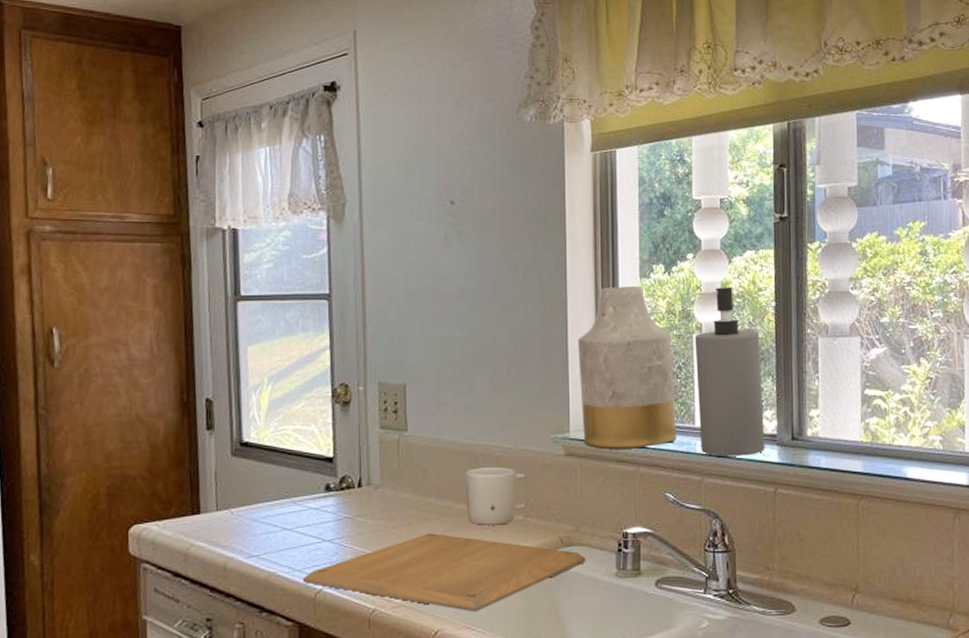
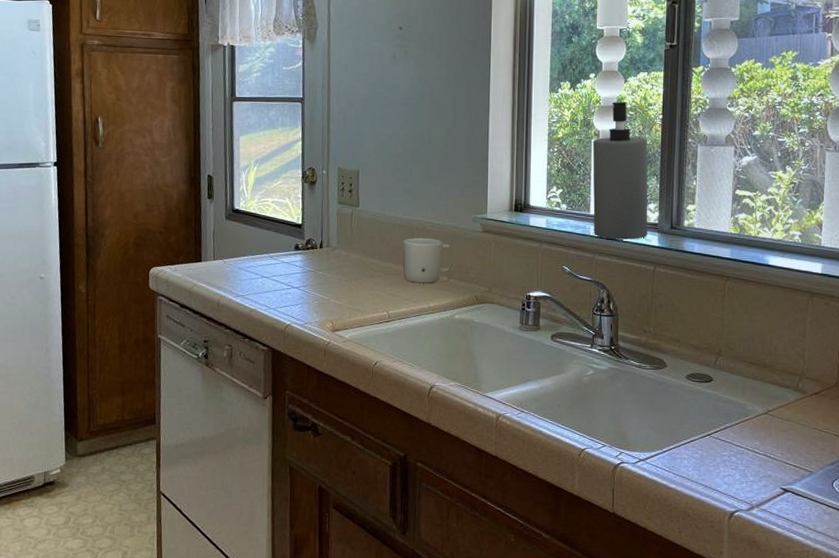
chopping board: present [303,533,586,613] -> none [276,286,496,350]
vase: present [578,285,677,449] -> none [496,98,575,230]

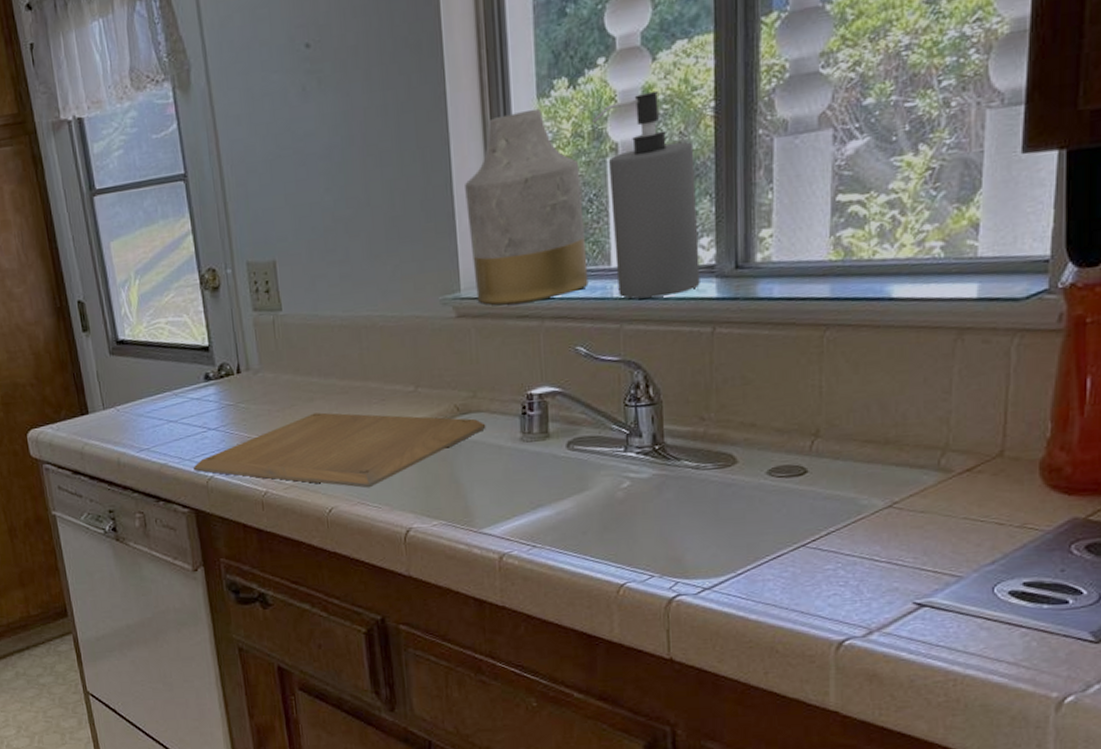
chopping board: none [276,286,496,350] -> present [194,412,486,489]
mug: present [403,237,455,284] -> none [348,337,422,401]
vase: none [496,98,575,230] -> present [465,108,589,306]

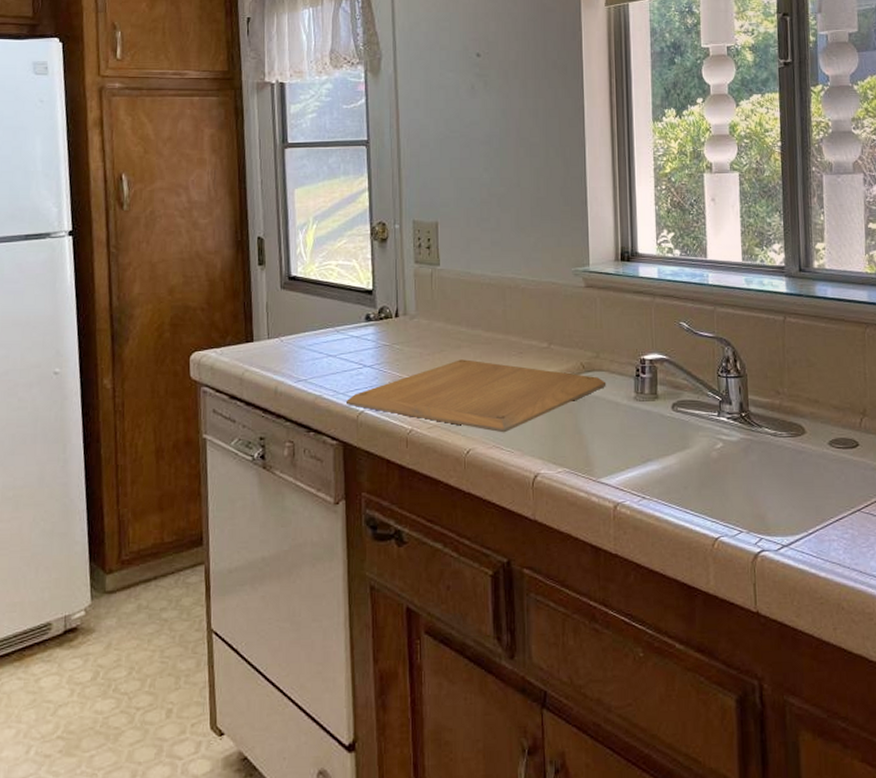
vase: present [465,108,589,306] -> none [596,128,690,281]
soap dispenser: present [592,90,700,300] -> none [693,128,774,288]

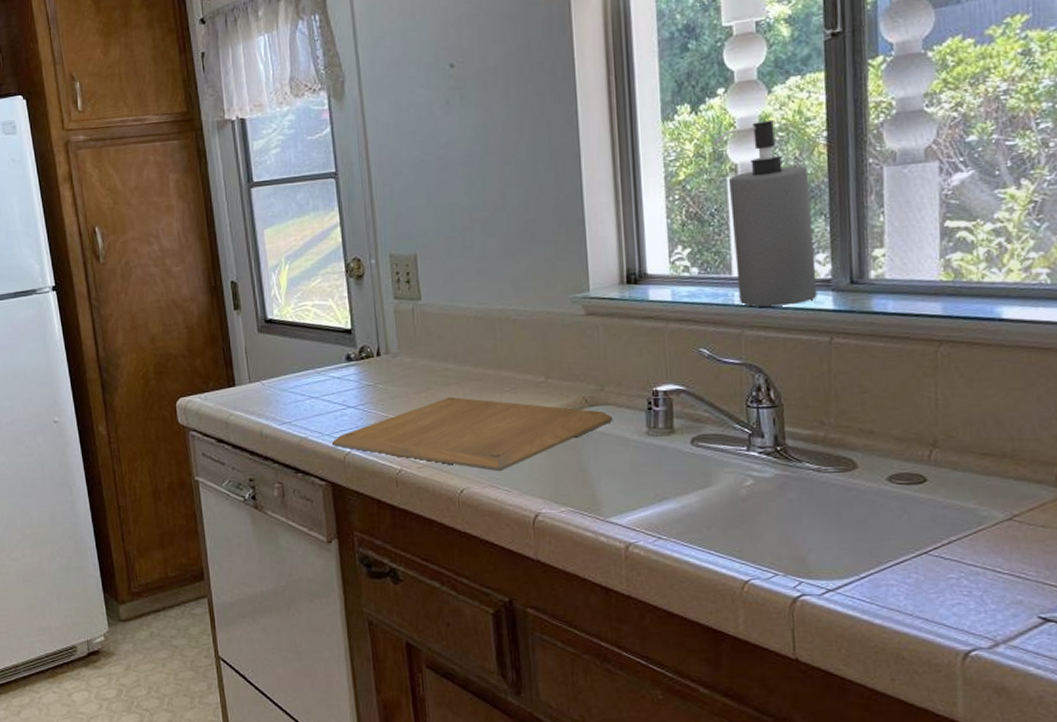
soap dispenser: none [693,128,774,288] -> present [713,119,817,308]

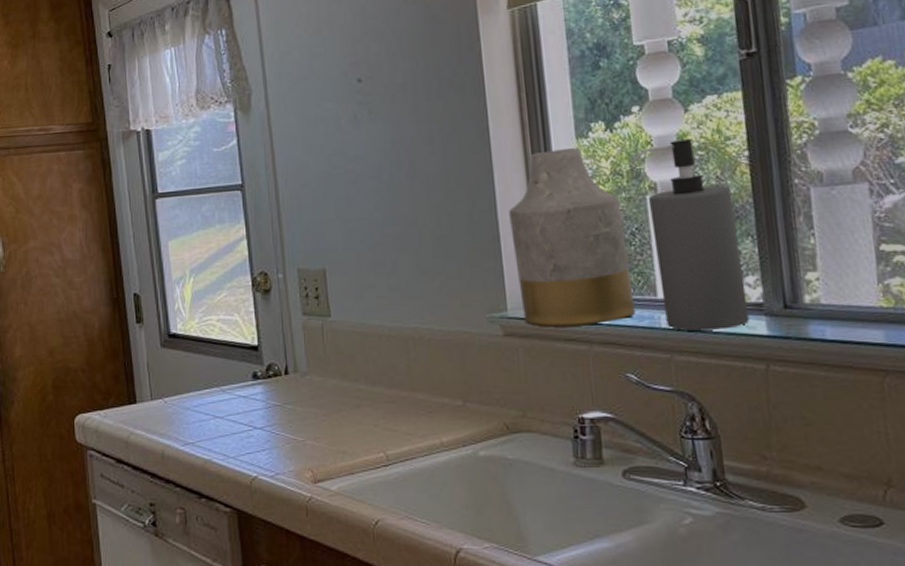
chopping board: present [332,397,613,472] -> none [238,420,538,502]
vase: none [594,130,711,306] -> present [509,147,636,327]

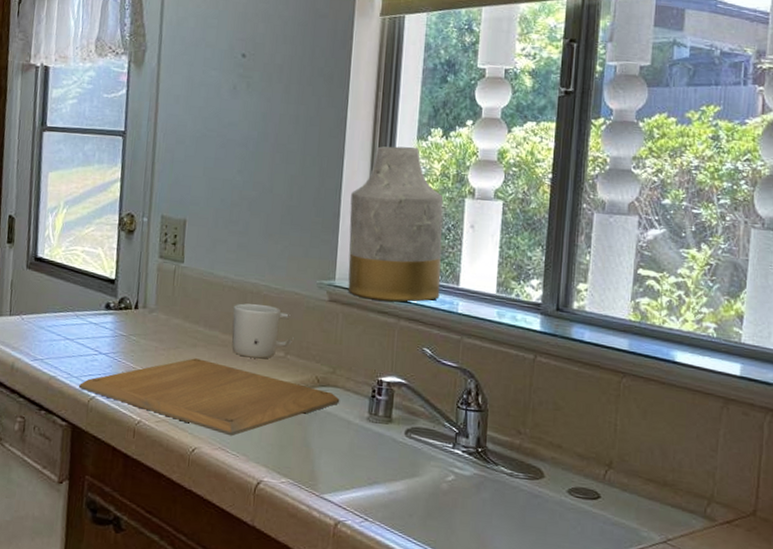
chopping board: none [238,420,538,502] -> present [79,358,340,437]
mug: none [395,349,471,412] -> present [232,303,294,359]
soap dispenser: present [630,138,750,332] -> none [458,155,533,322]

